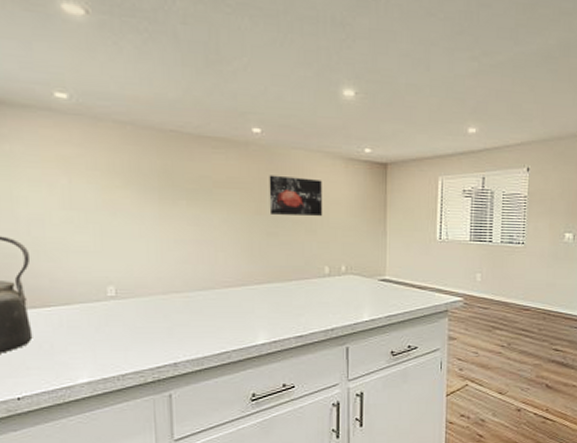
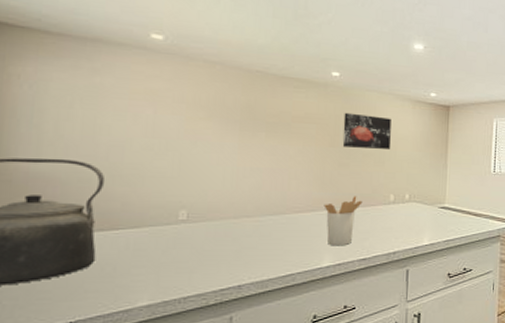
utensil holder: none [254,269,295,323] -> present [324,196,363,246]

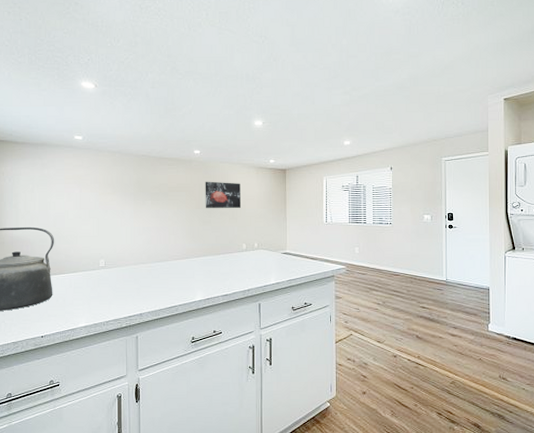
utensil holder: present [324,196,363,246] -> none [194,246,222,285]

